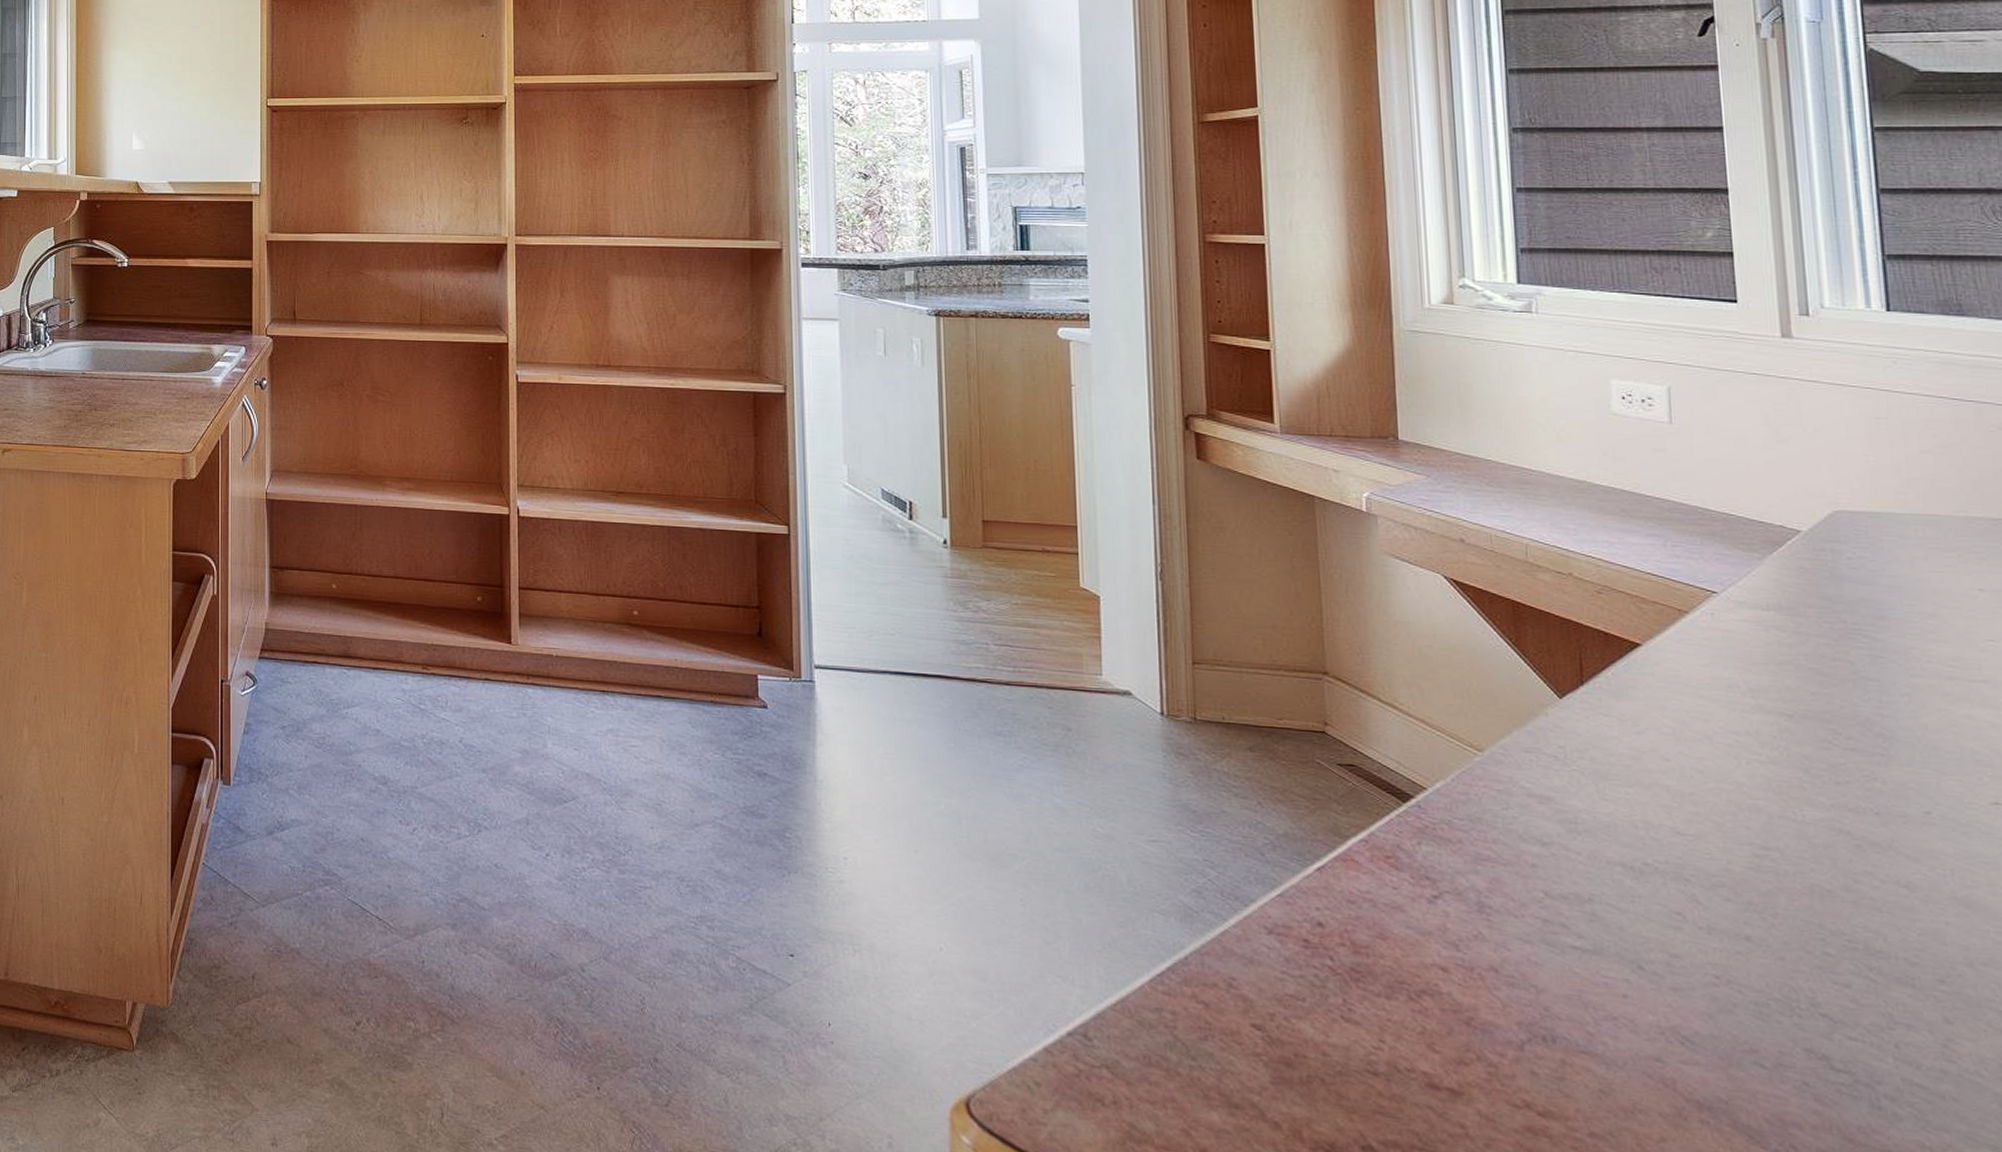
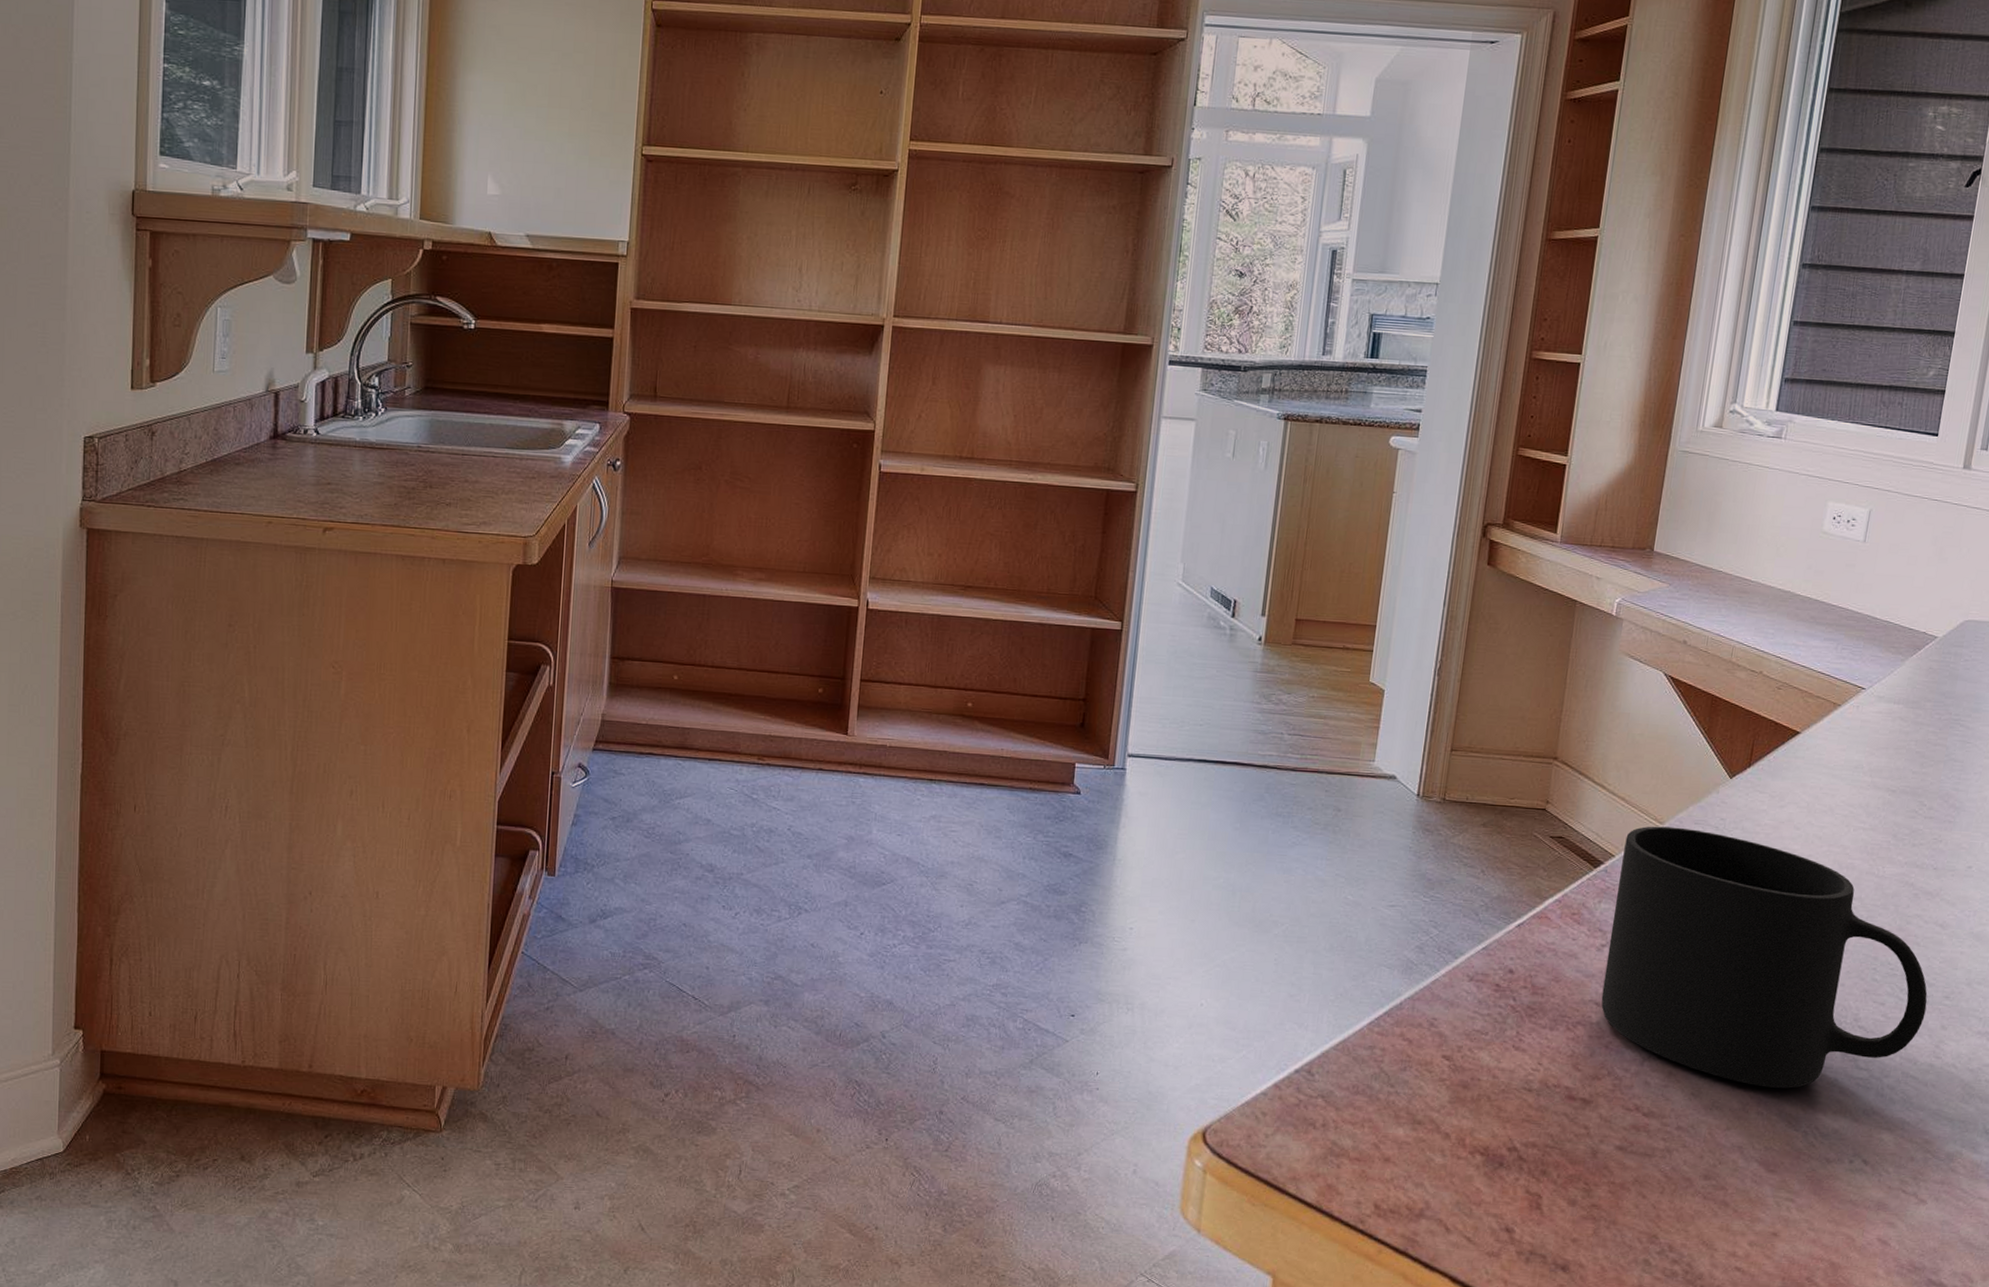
mug: none [1436,753,1916,1092] -> present [1601,826,1928,1089]

